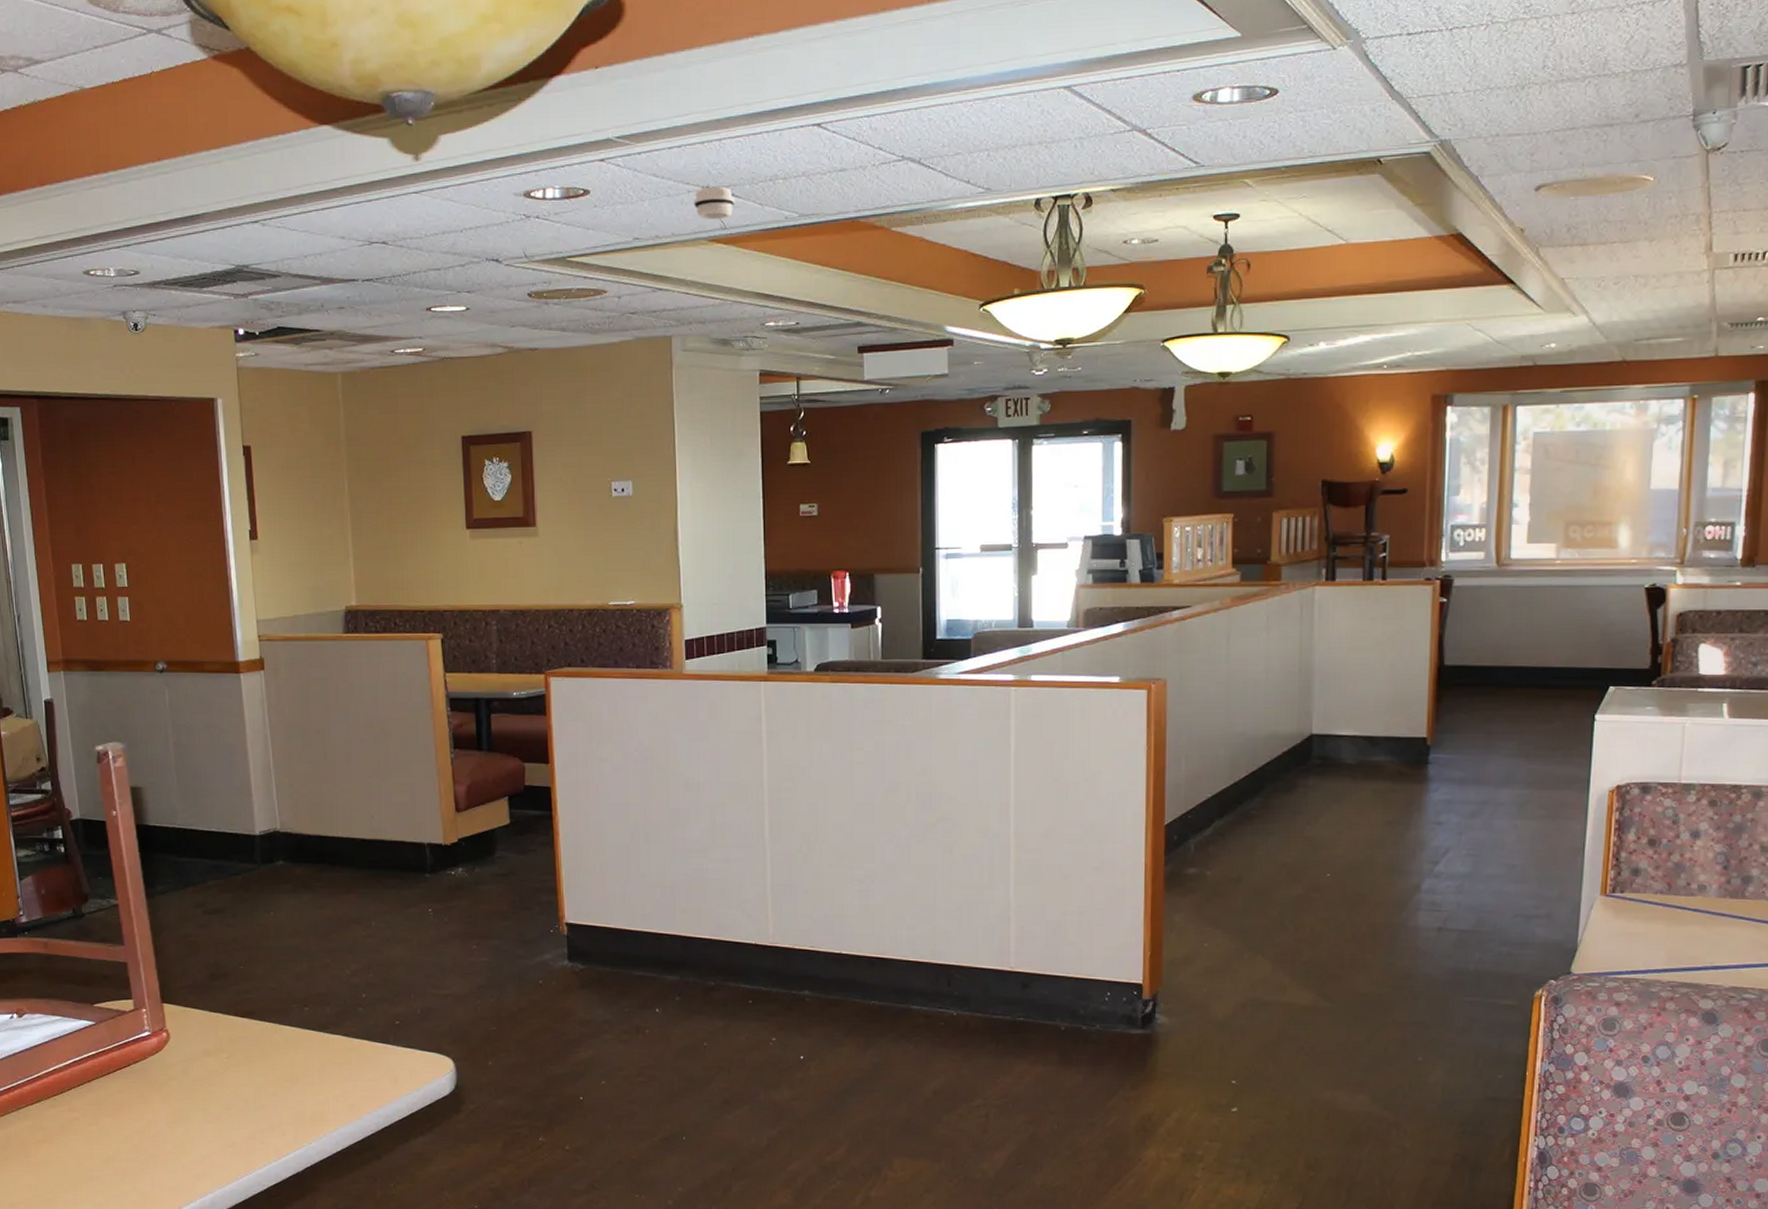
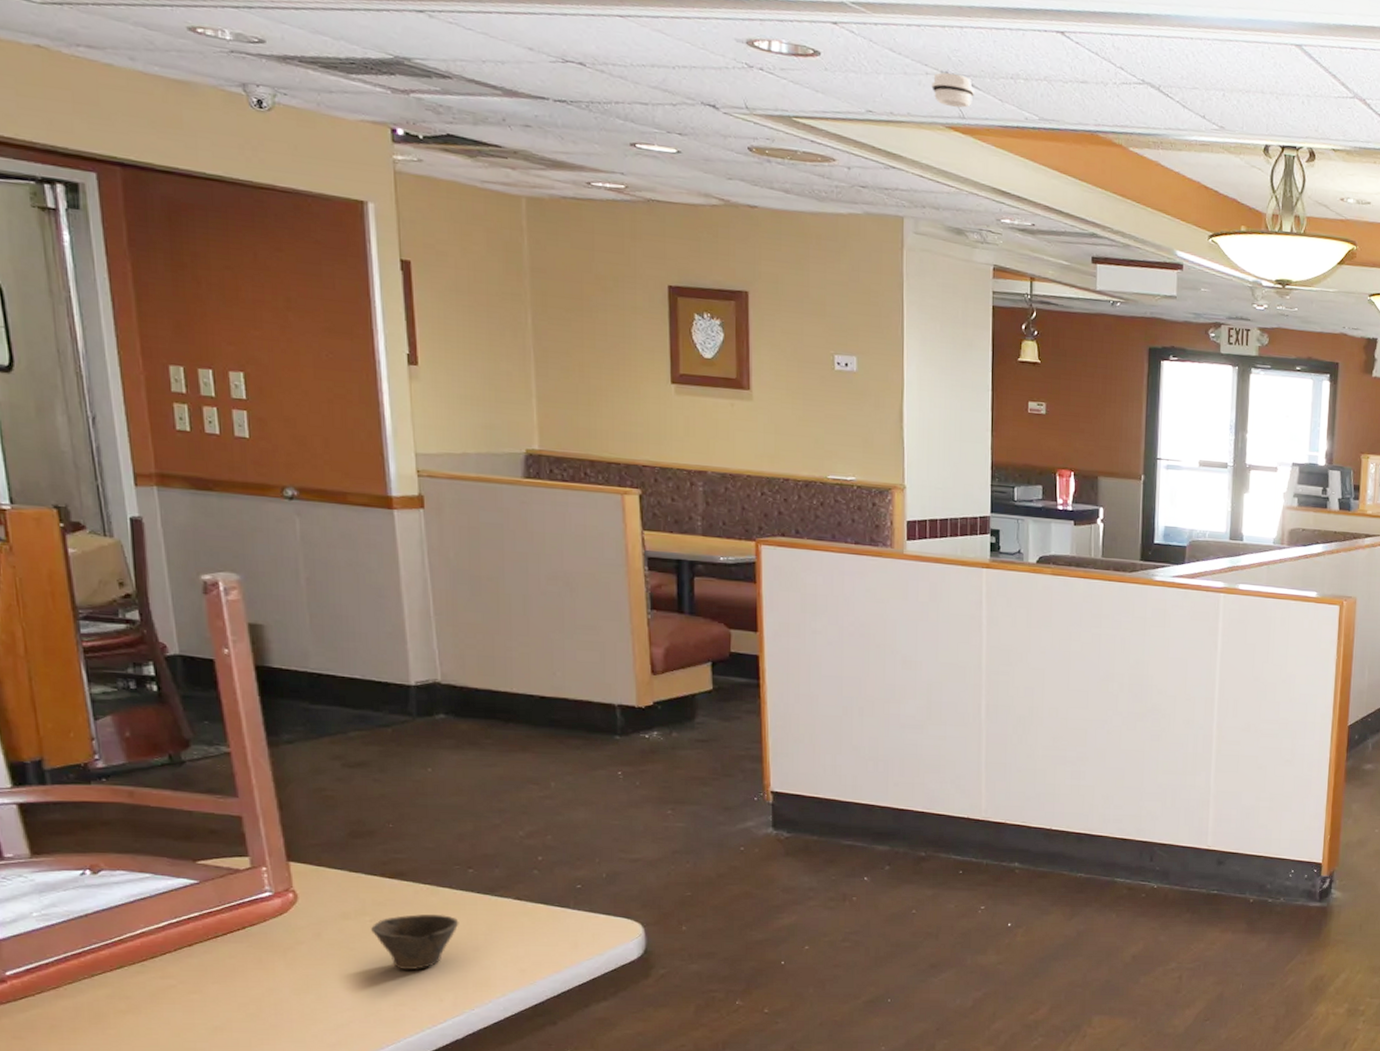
cup: none [227,1051,298,1105] -> present [371,914,459,971]

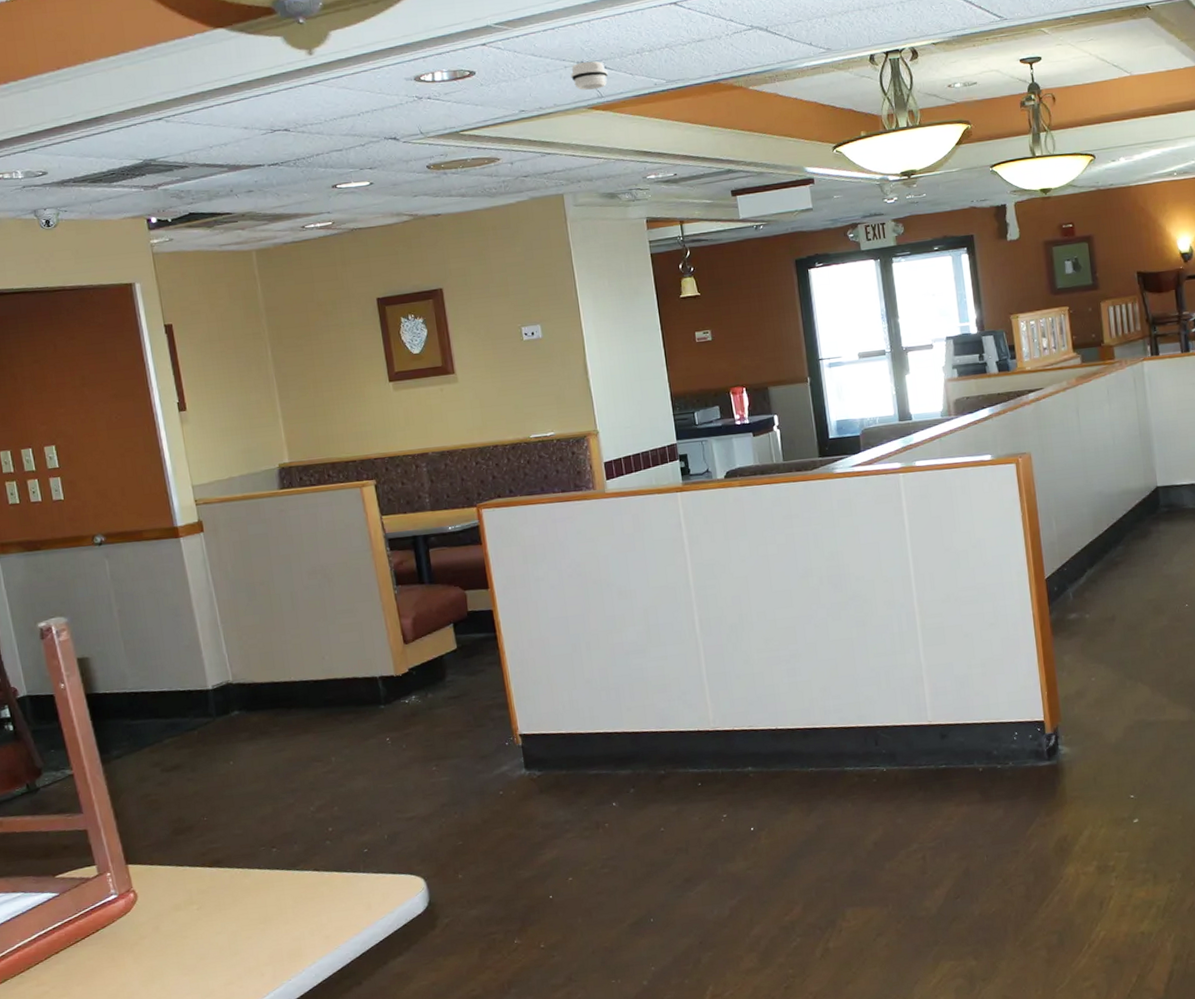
cup: present [371,914,459,971] -> none [199,894,270,951]

